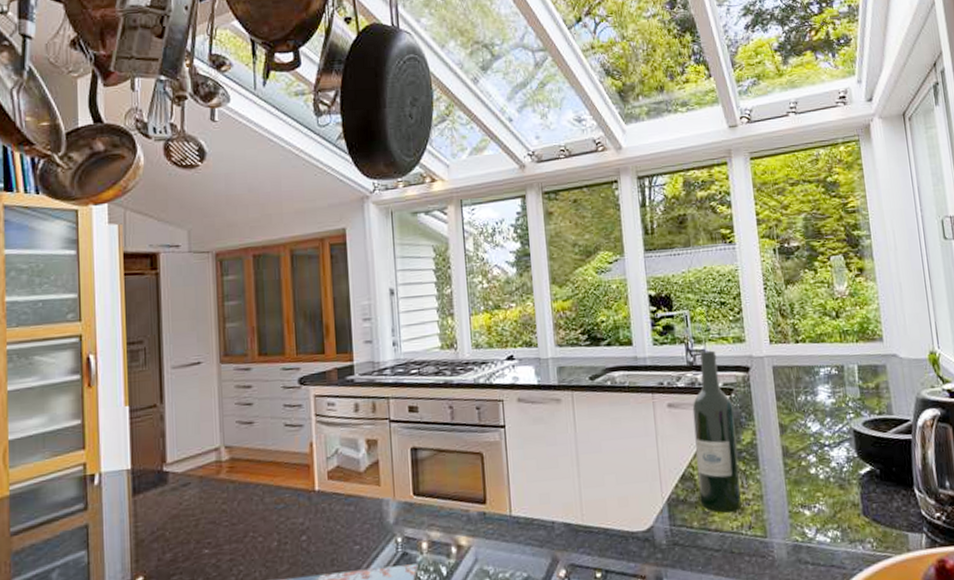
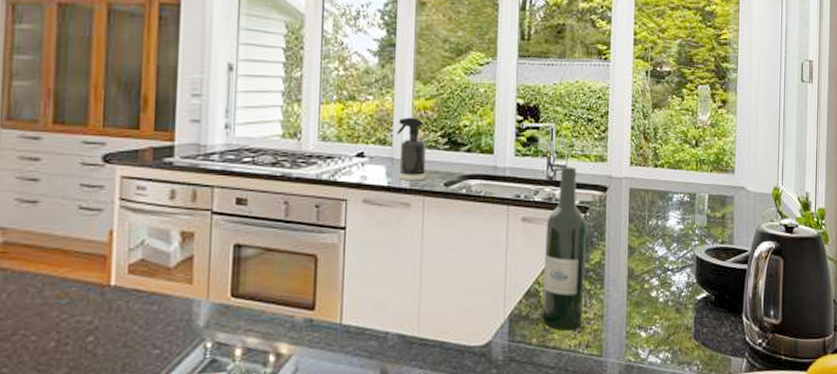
spray bottle: none [540,318,572,378] -> present [396,117,427,181]

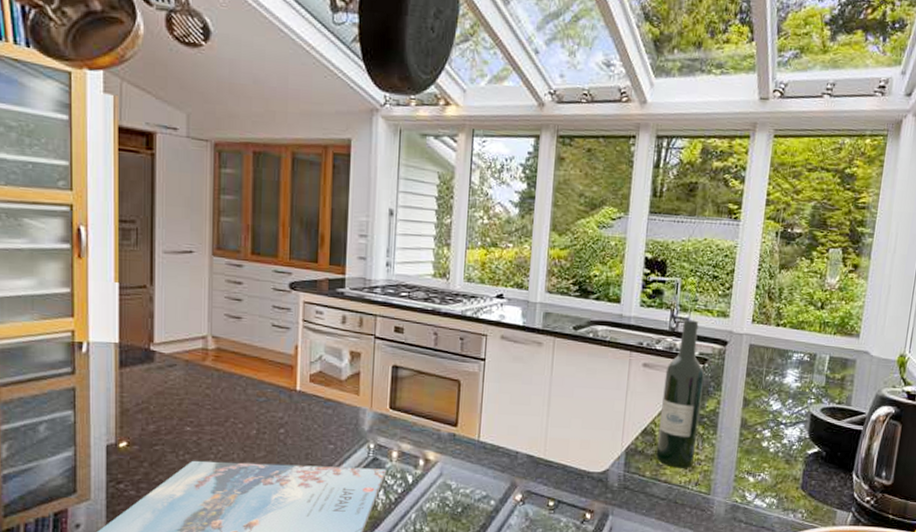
spray bottle: present [396,117,427,181] -> none [532,265,559,323]

